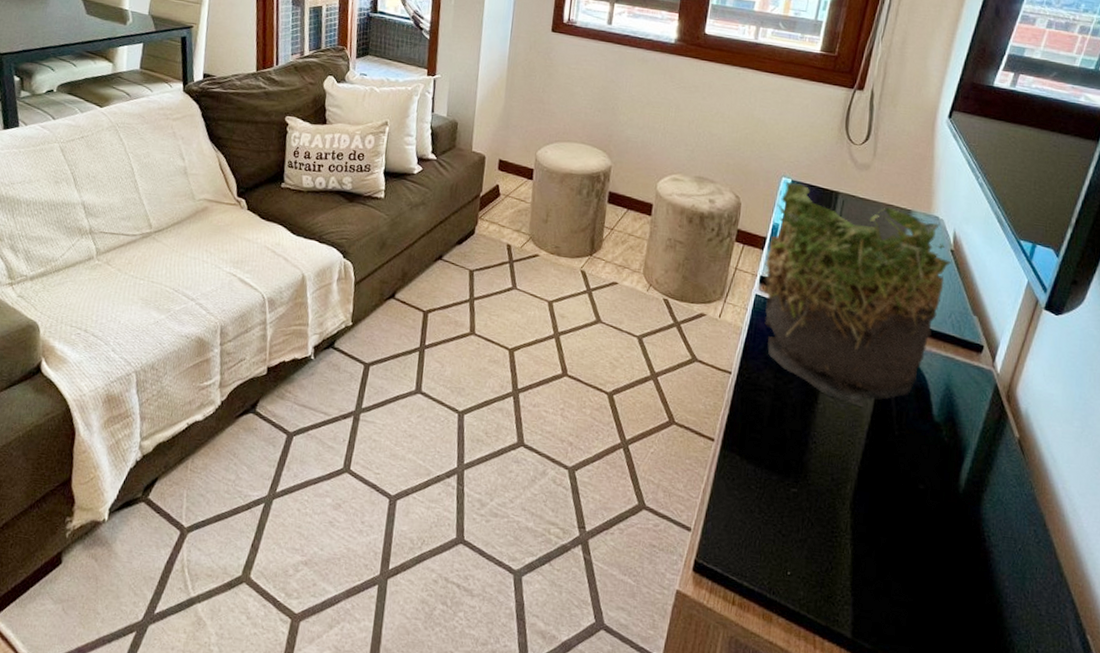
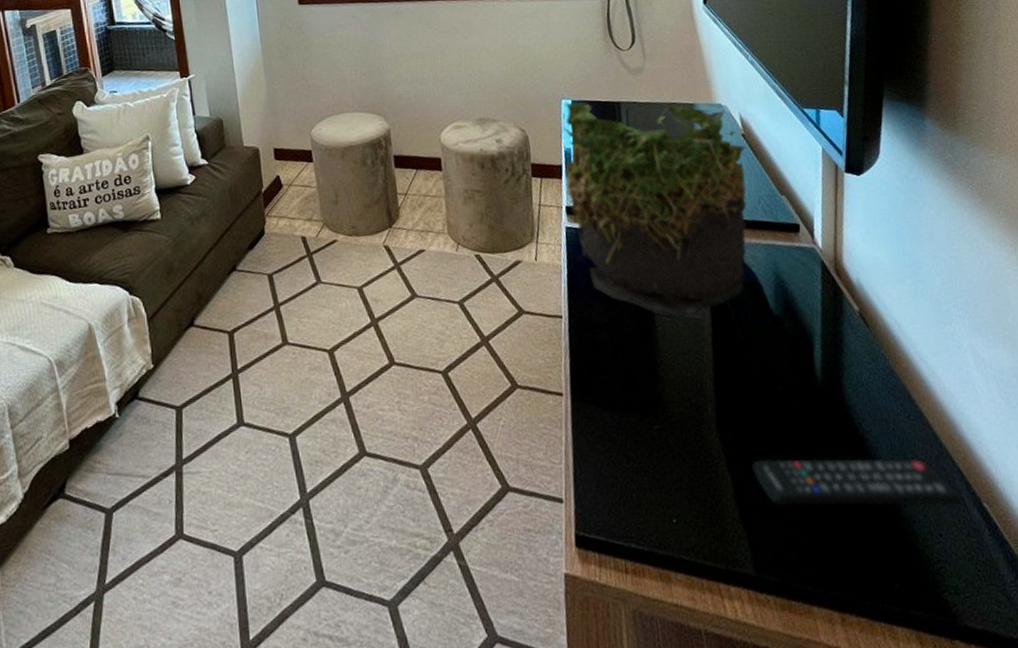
remote control: none [874,542,1069,632] -> present [752,457,965,507]

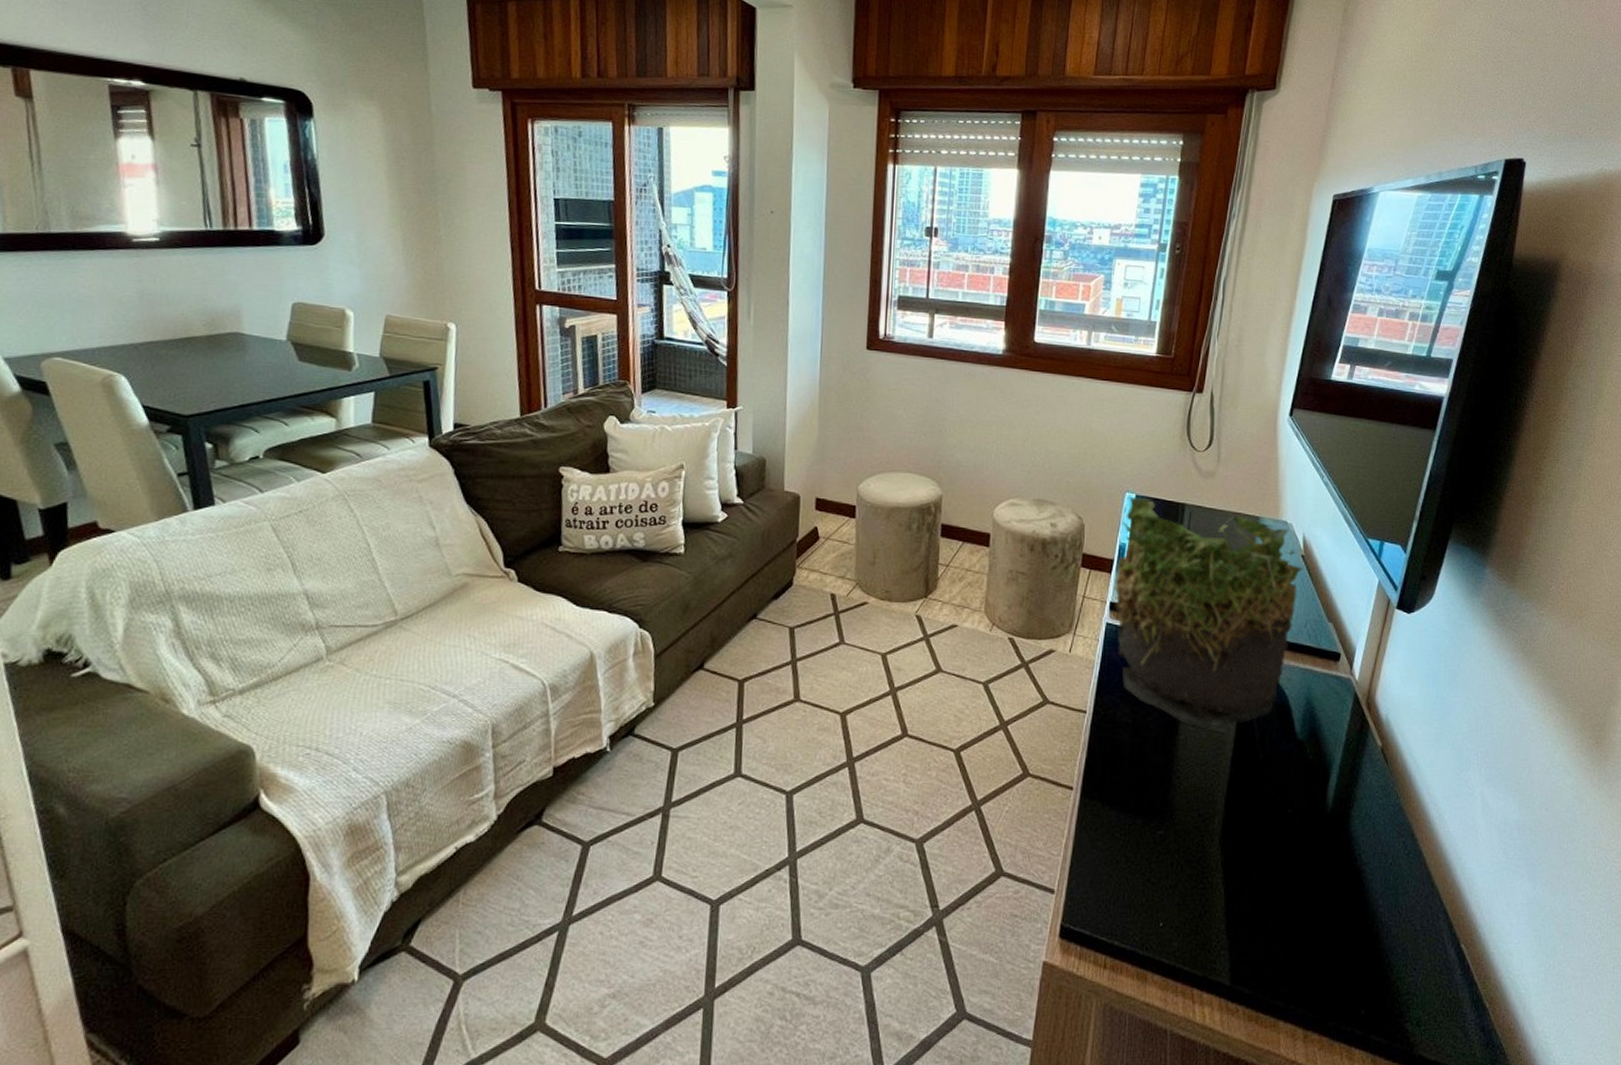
remote control: present [752,457,965,507] -> none [1247,876,1444,944]

